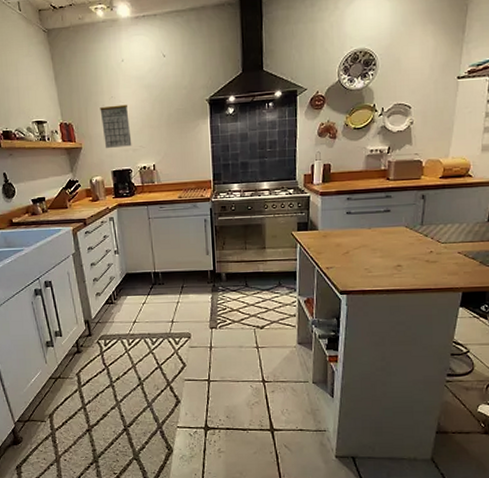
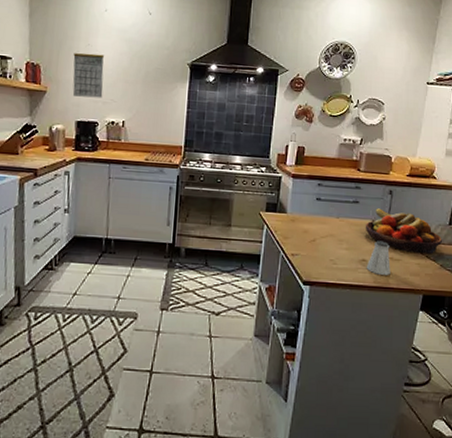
fruit bowl: none [398,214,482,253] -> present [365,208,443,254]
saltshaker: none [402,245,427,278] -> present [366,240,391,275]

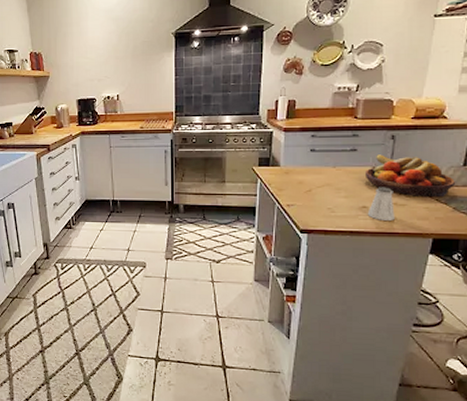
calendar: present [72,44,104,99] -> none [68,28,97,77]

